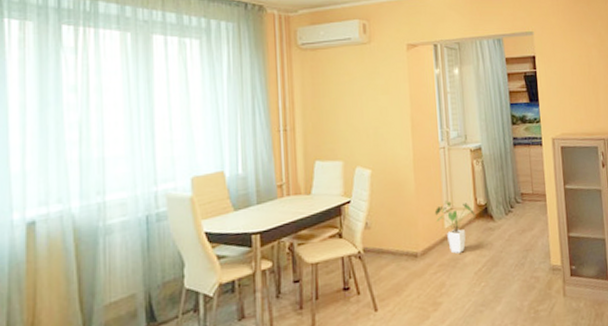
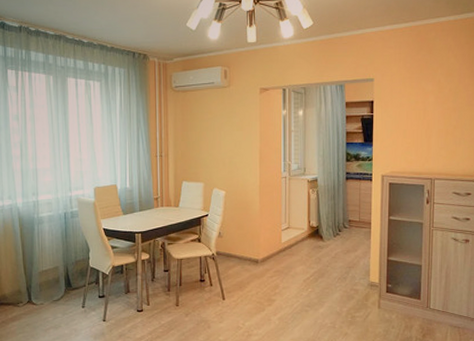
house plant: present [434,200,476,254] -> none [274,221,308,263]

